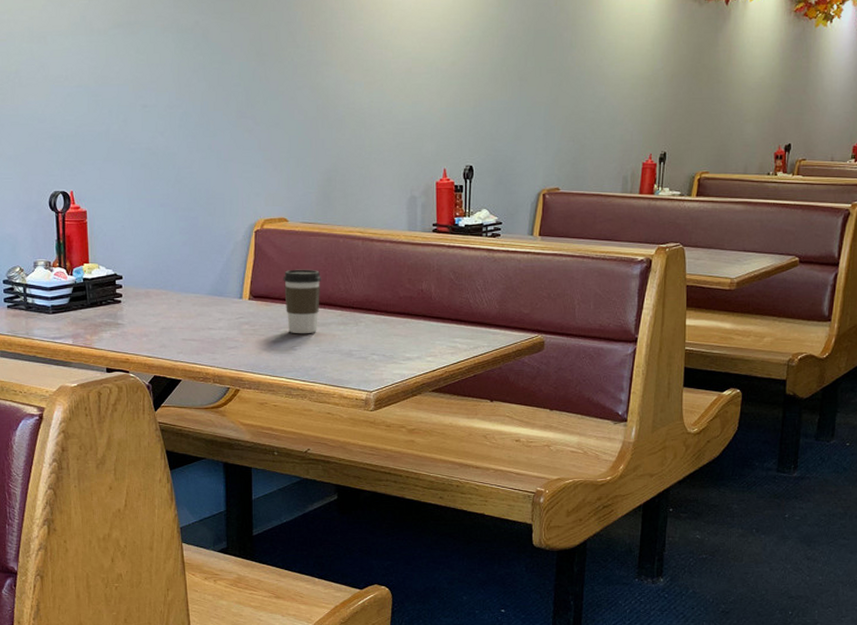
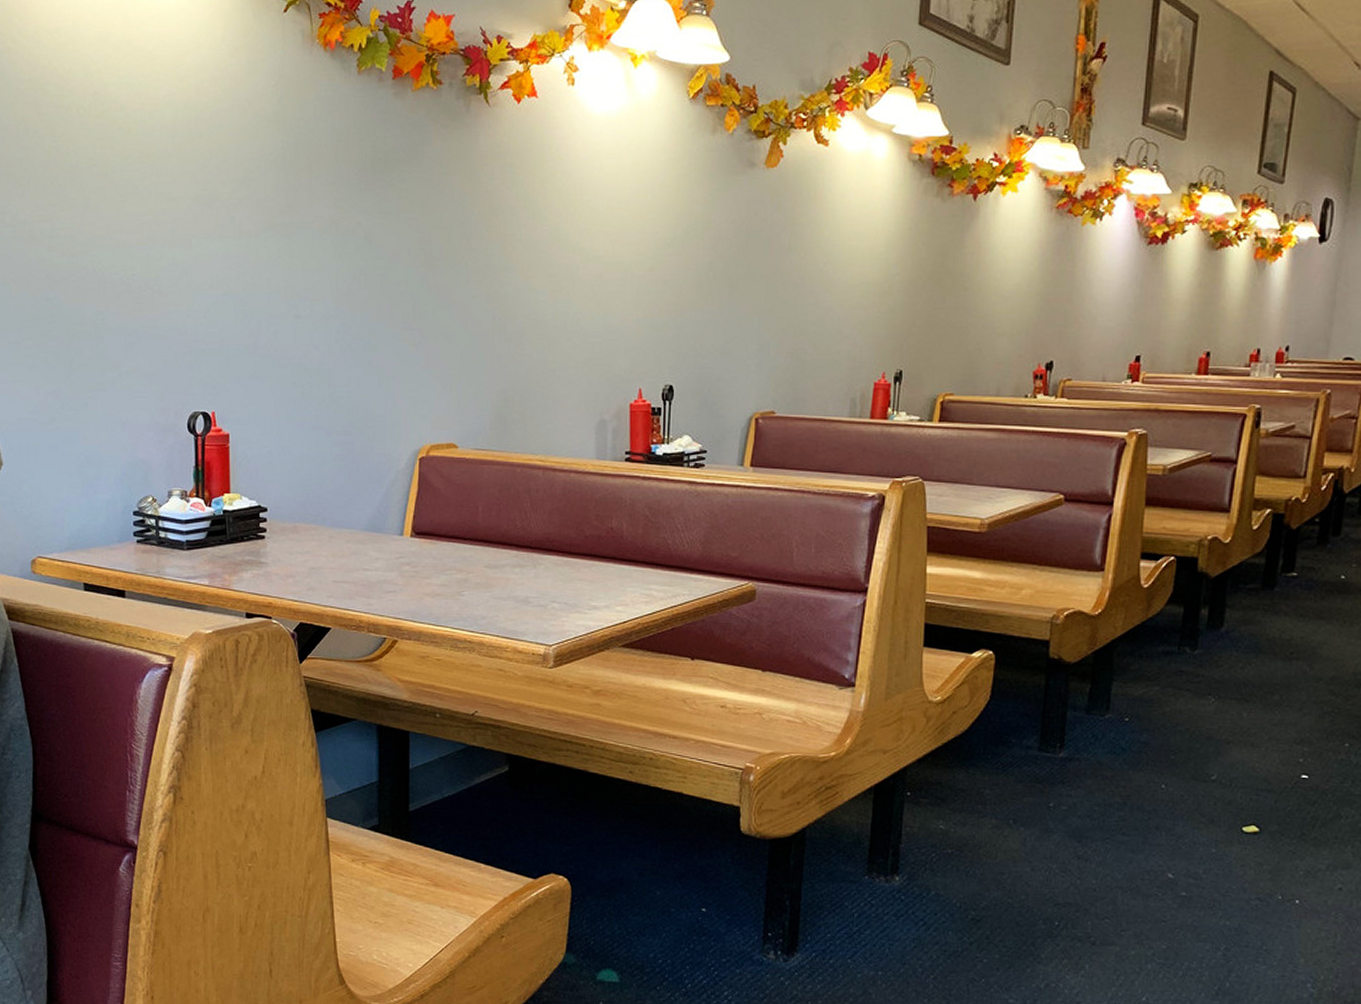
coffee cup: present [283,269,321,334] -> none [450,502,494,578]

